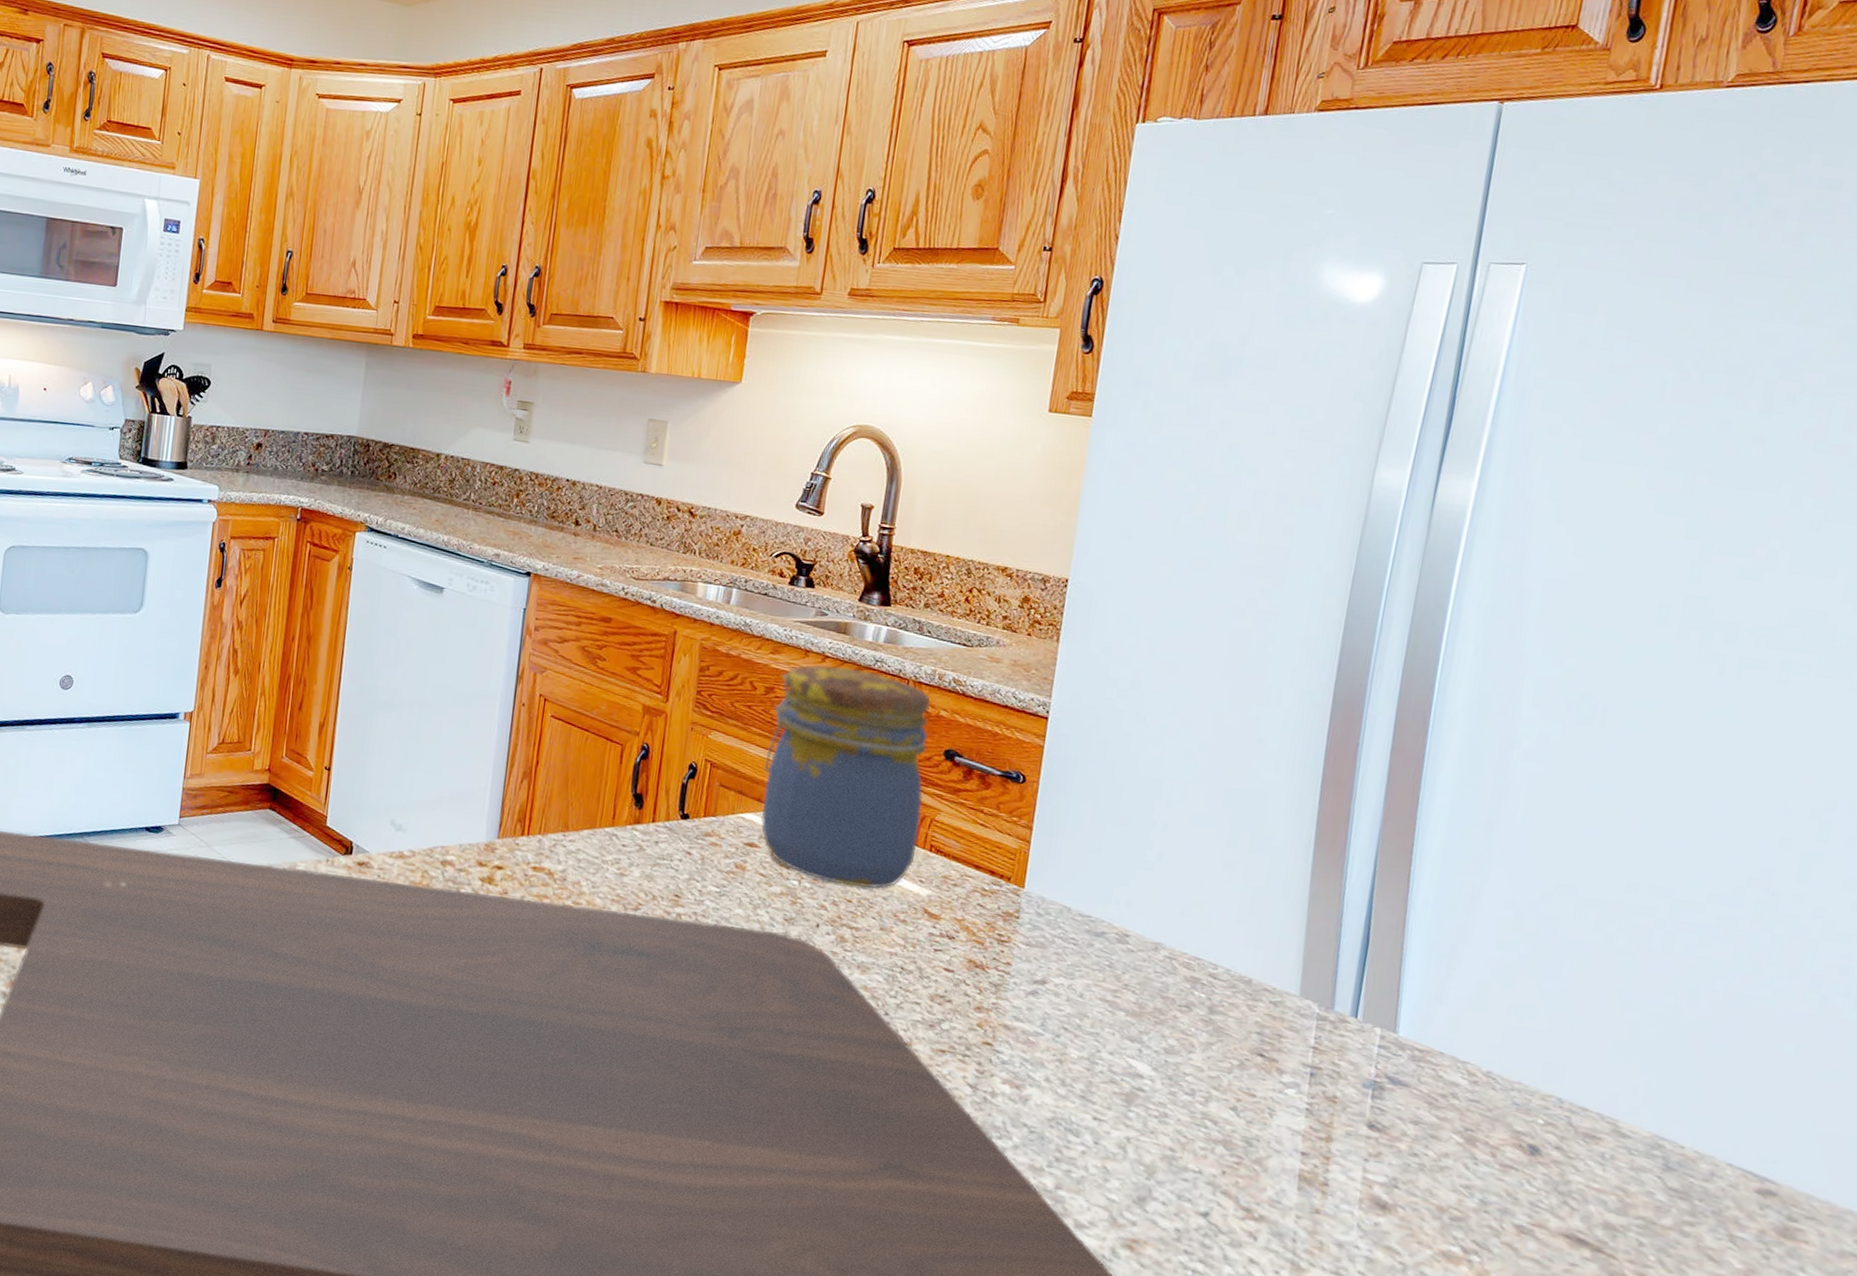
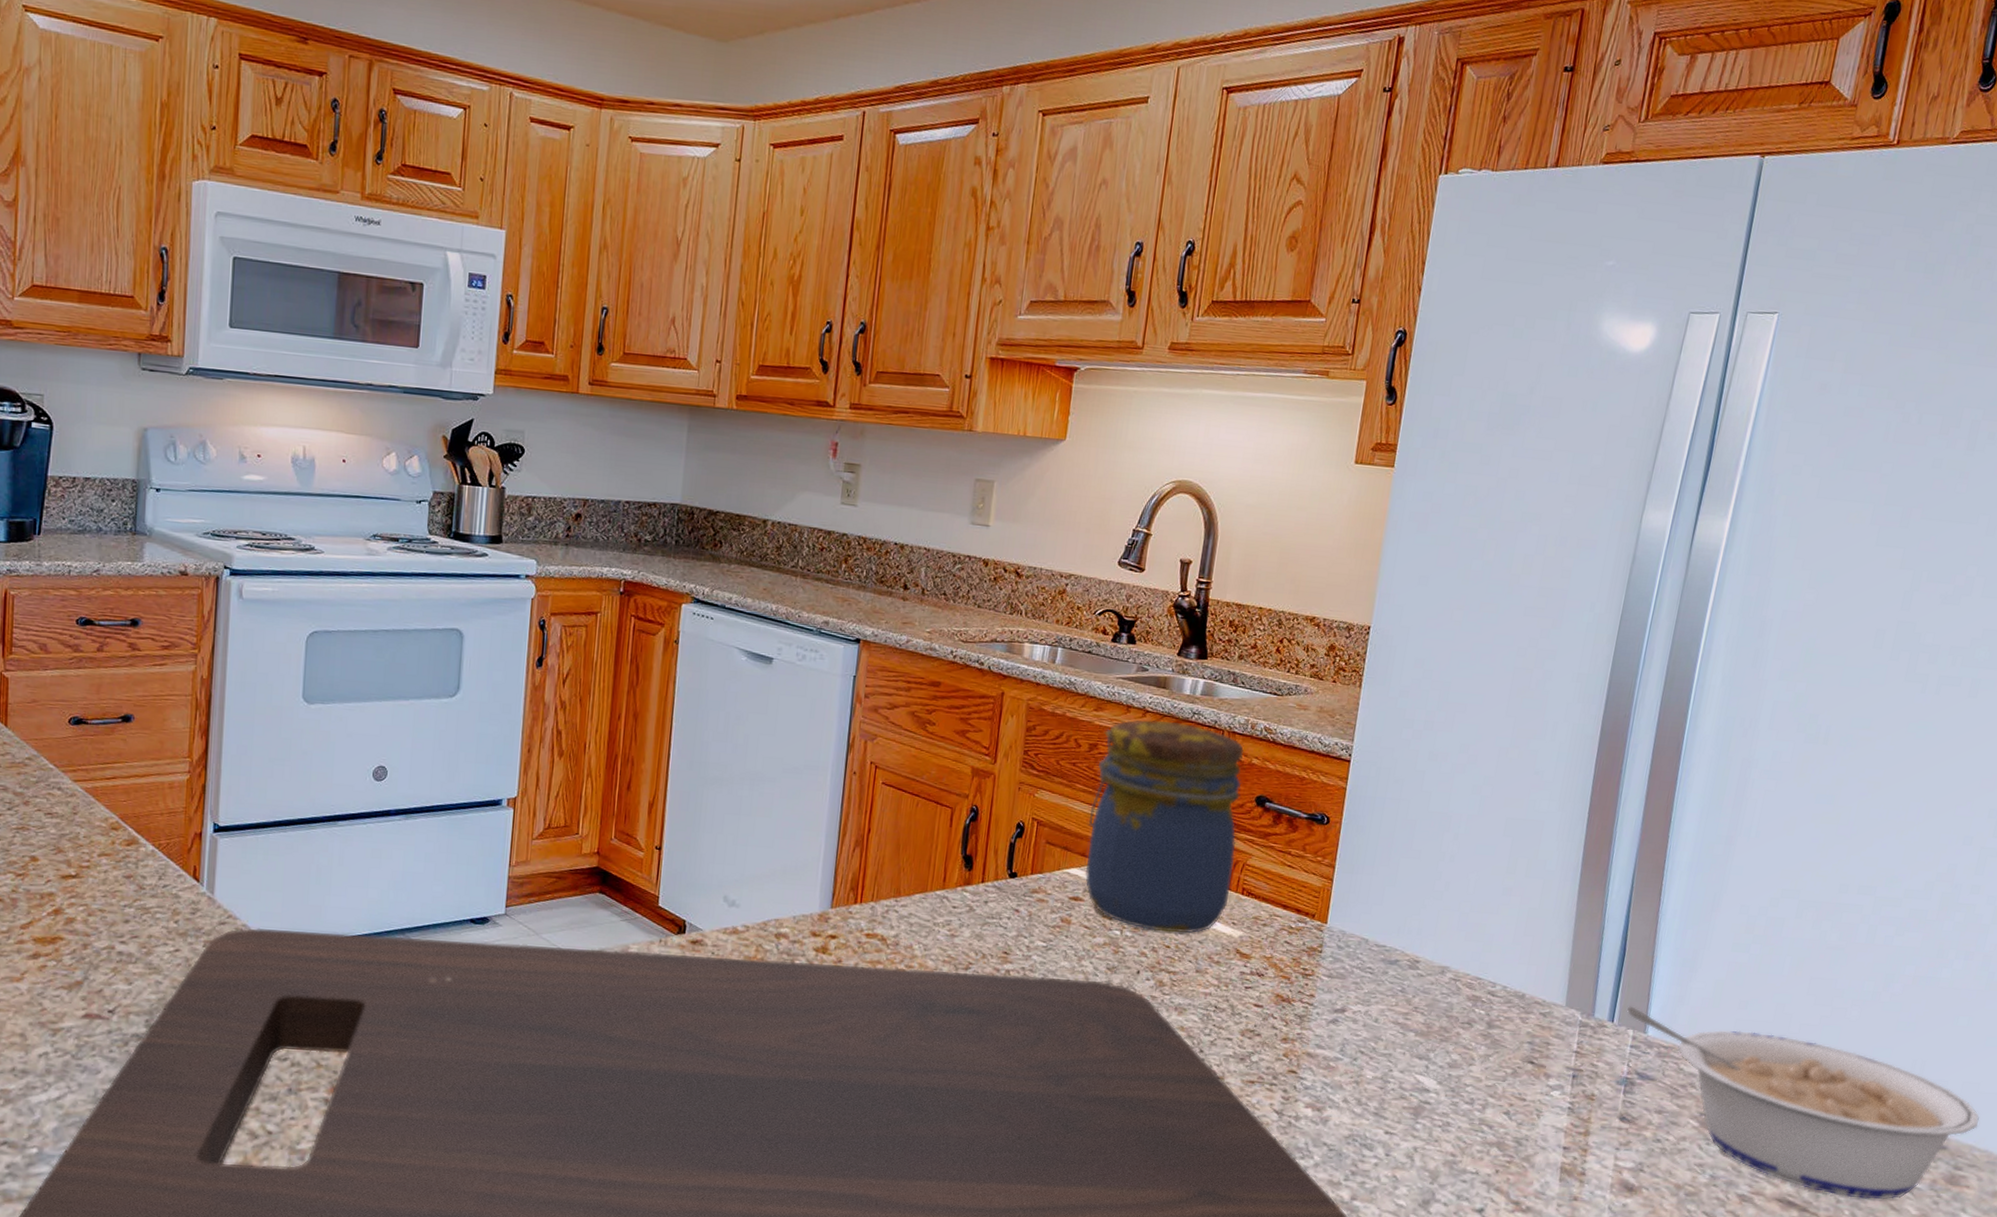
legume: none [1372,1000,1818,1248] -> present [1626,1005,1980,1200]

